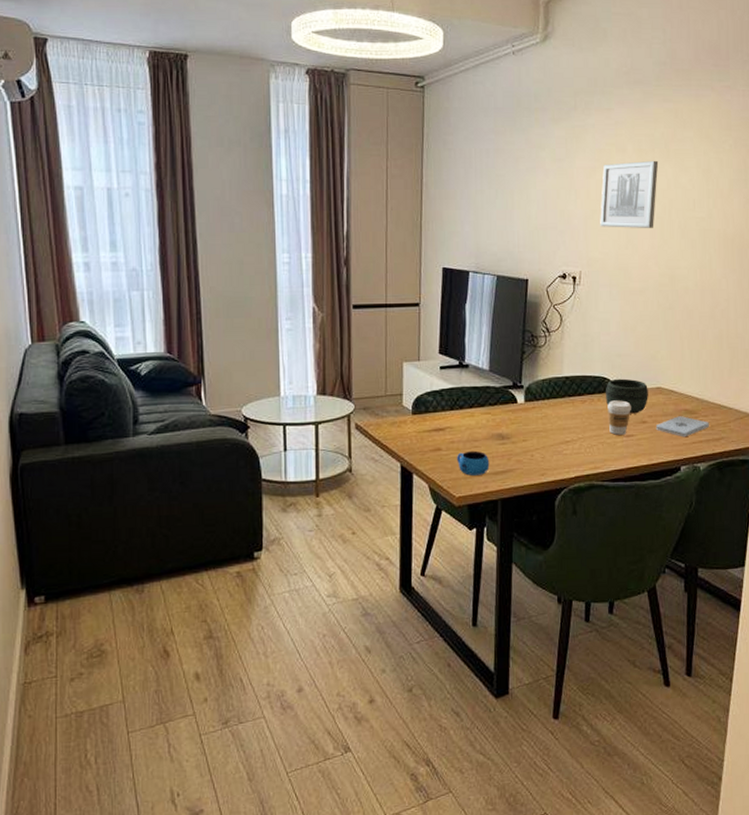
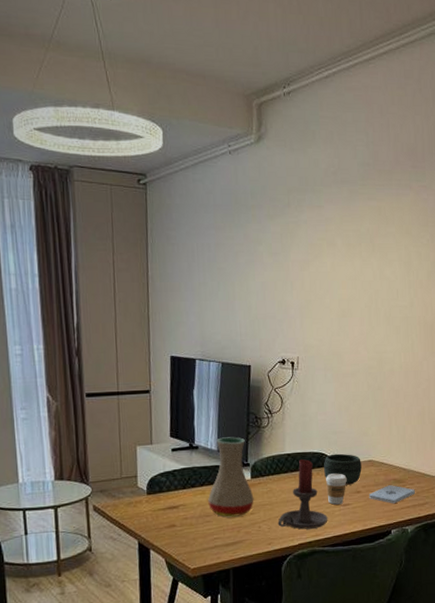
mug: present [457,450,490,476] -> none [191,525,221,548]
vase: none [477,356,527,443] -> present [208,437,254,517]
candle holder: none [552,383,609,461] -> present [278,459,328,530]
wall art: present [600,160,659,228] -> none [314,254,365,317]

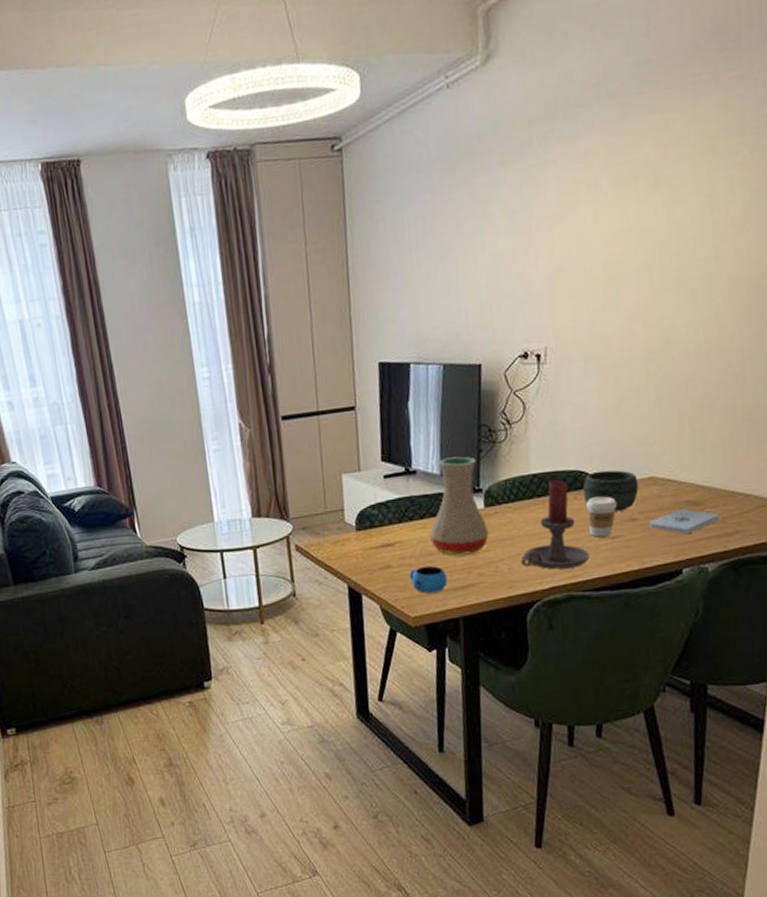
mug: none [191,525,221,548] -> present [410,565,448,593]

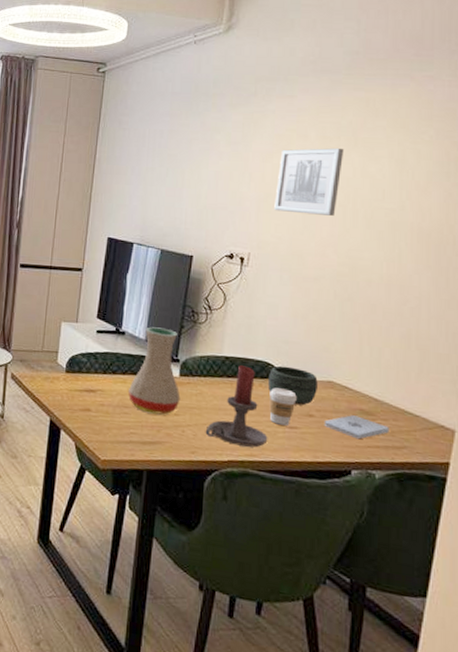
mug: present [410,565,448,593] -> none [105,416,138,442]
wall art: none [568,193,644,289] -> present [274,148,345,216]

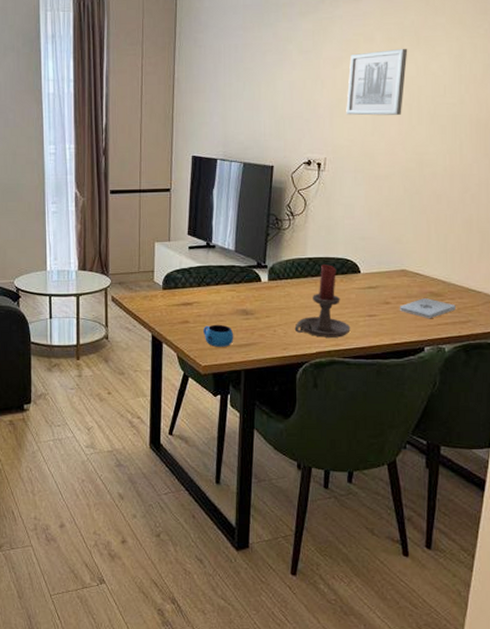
mug: none [105,416,138,442] -> present [204,324,234,347]
vase: present [128,327,181,415] -> none [223,237,270,318]
bowl: present [268,365,318,406] -> none [349,261,392,295]
coffee cup: present [269,387,297,426] -> none [350,281,374,314]

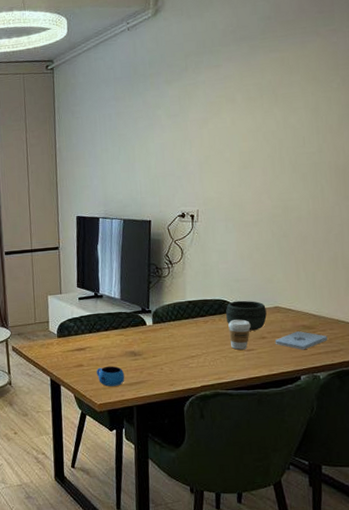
candle holder: present [294,265,351,338] -> none [179,306,231,373]
wall art: present [346,48,408,116] -> none [213,105,268,170]
bowl: none [349,261,392,295] -> present [226,300,267,331]
coffee cup: none [350,281,374,314] -> present [228,319,251,350]

